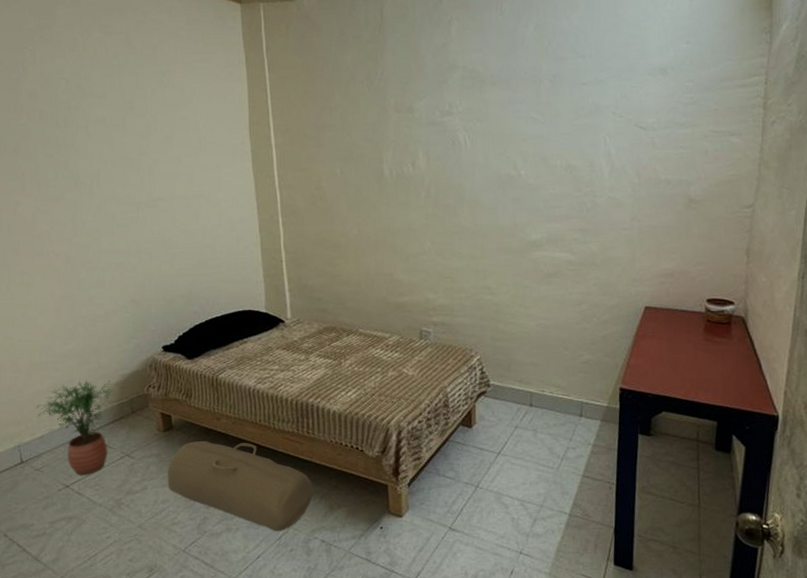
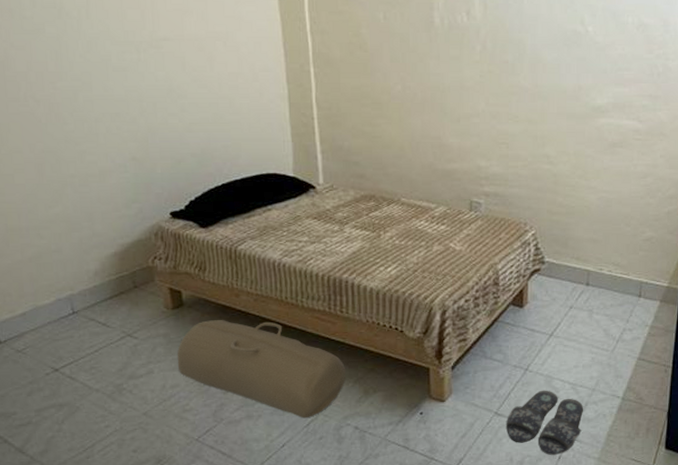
potted plant: present [37,379,115,475] -> none [16,249,112,358]
slippers: none [460,506,532,569] -> present [507,390,583,455]

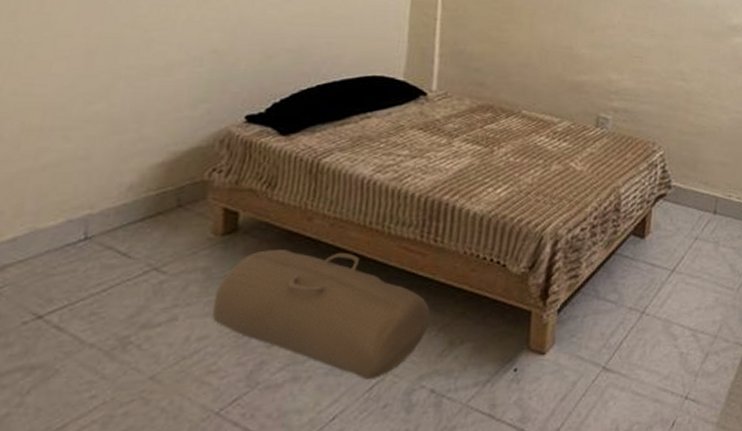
slippers: present [507,390,583,455] -> none [614,337,703,421]

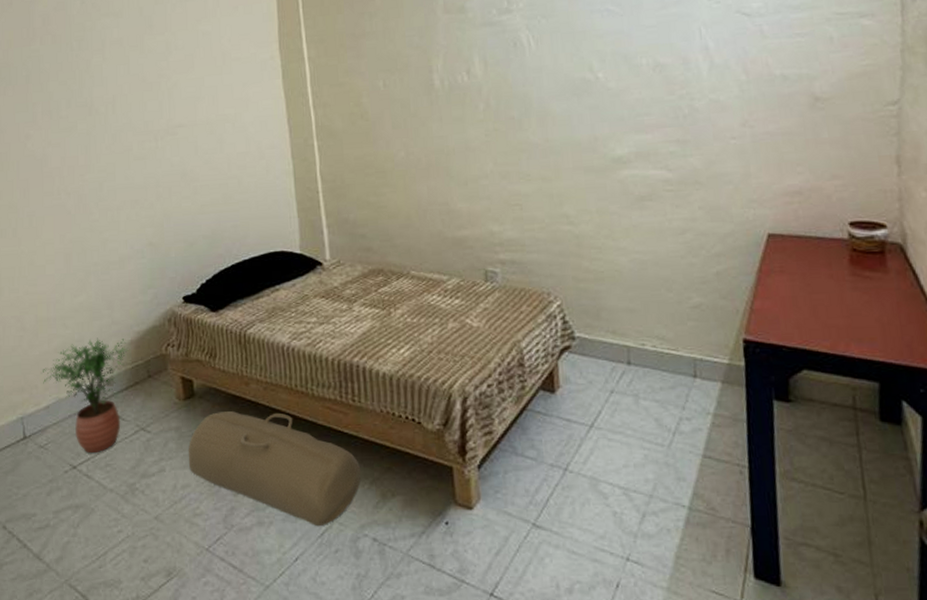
potted plant: none [14,156,156,300] -> present [43,337,129,454]

